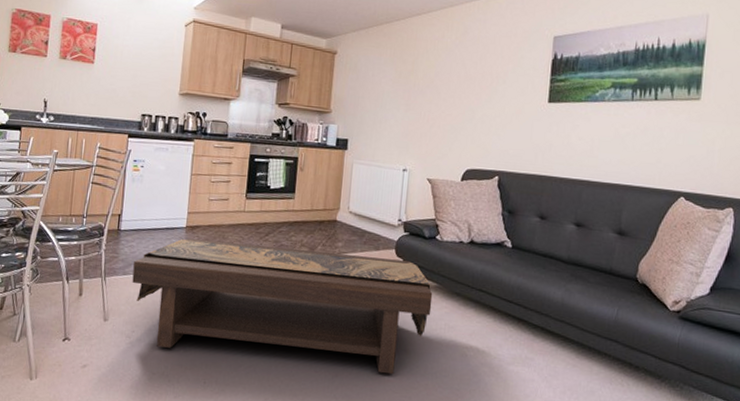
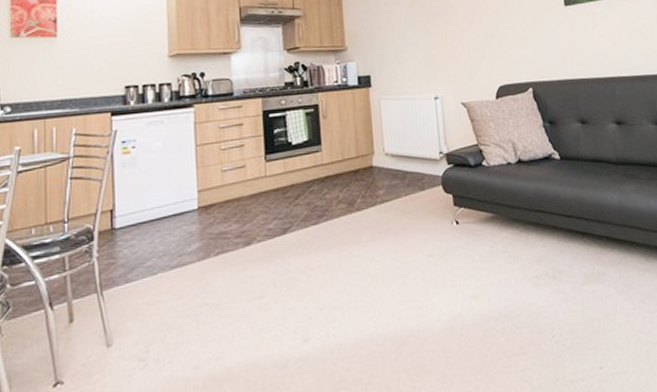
coffee table: present [132,238,433,375] -> none [137,195,493,363]

